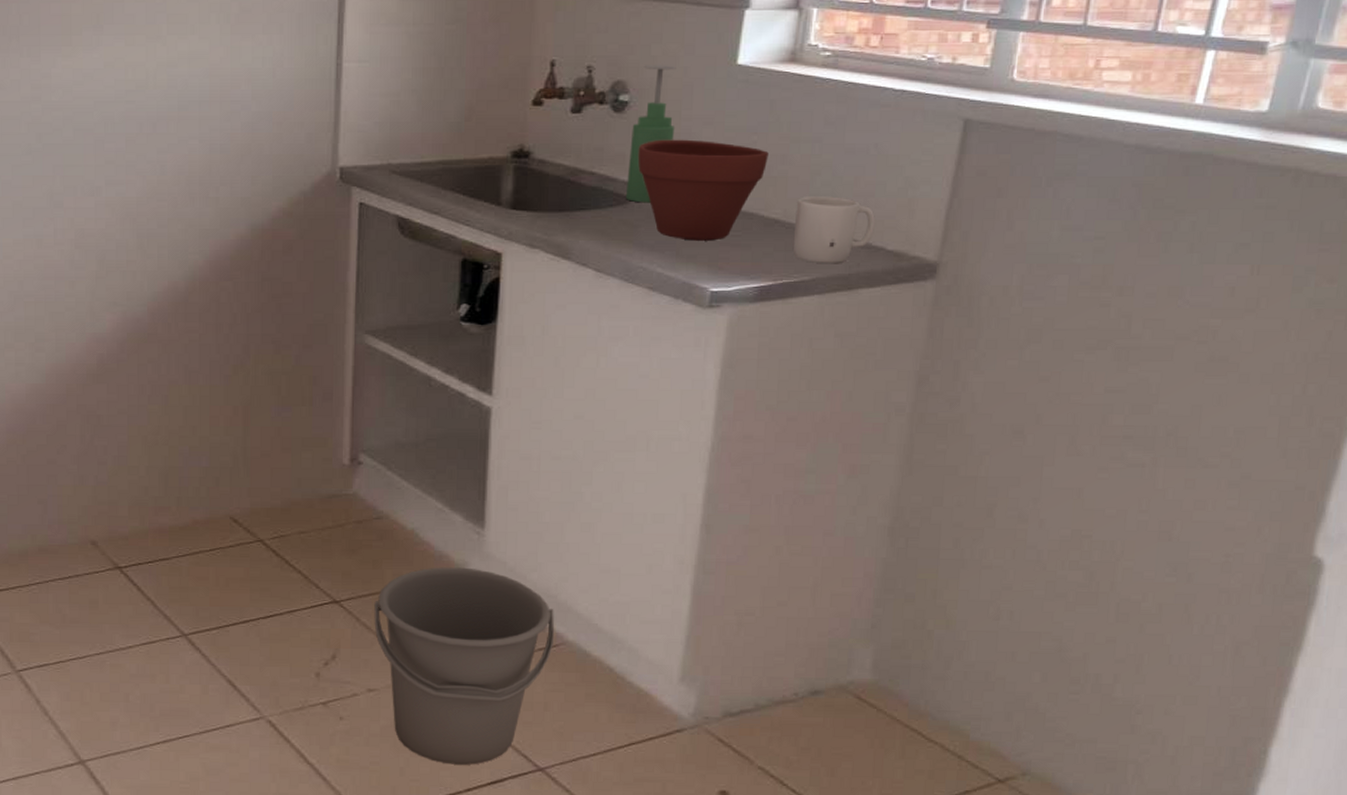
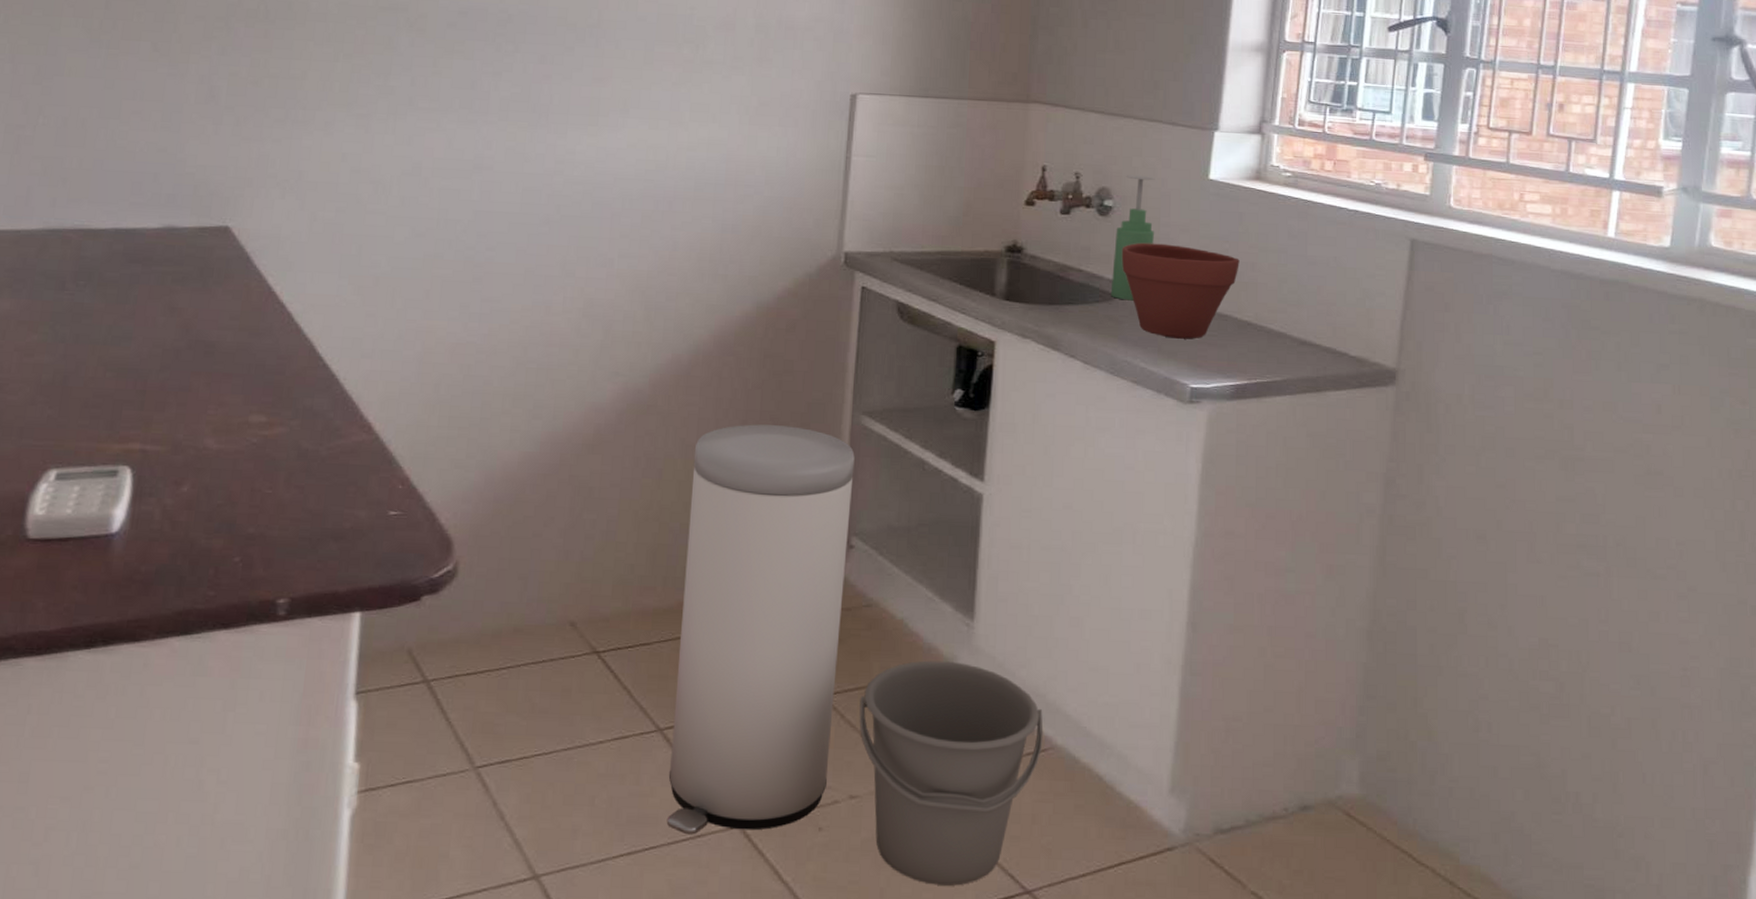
pedal bin: none [195,348,359,725] -> present [666,424,855,835]
mug: present [792,195,875,264] -> none [1264,301,1338,367]

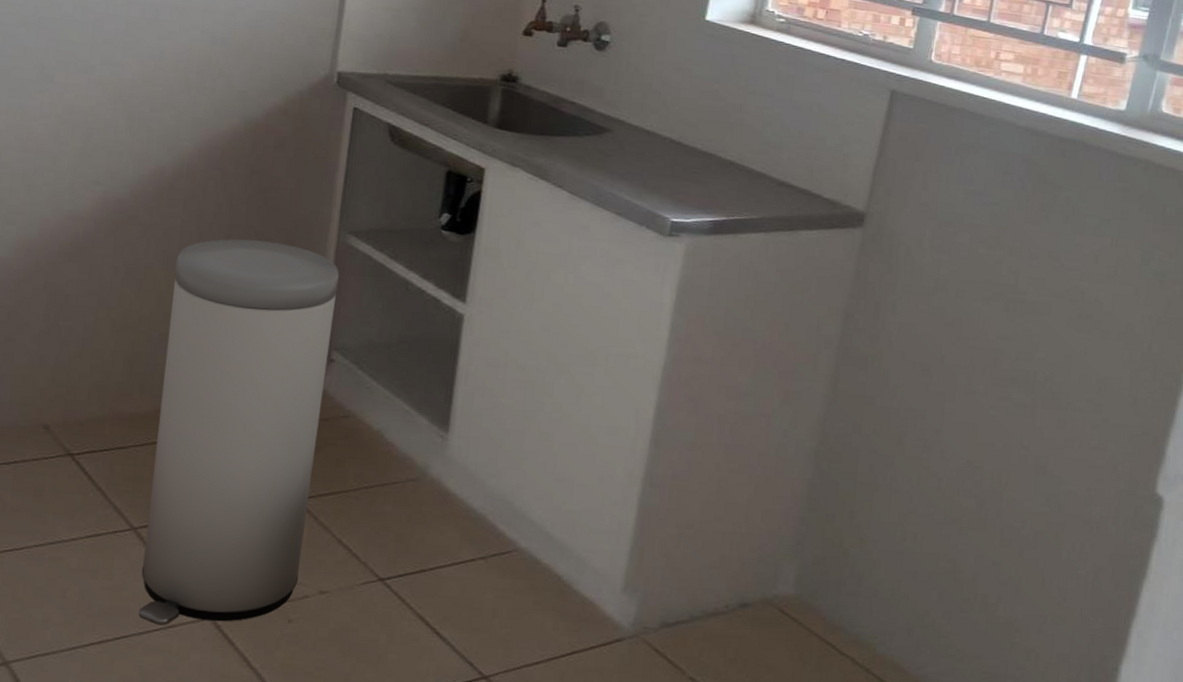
bucket: present [859,660,1044,886] -> none [332,469,509,672]
soap dispenser: present [1110,175,1155,301] -> none [601,11,653,135]
ceramic pot: present [1121,242,1240,339] -> none [614,79,728,176]

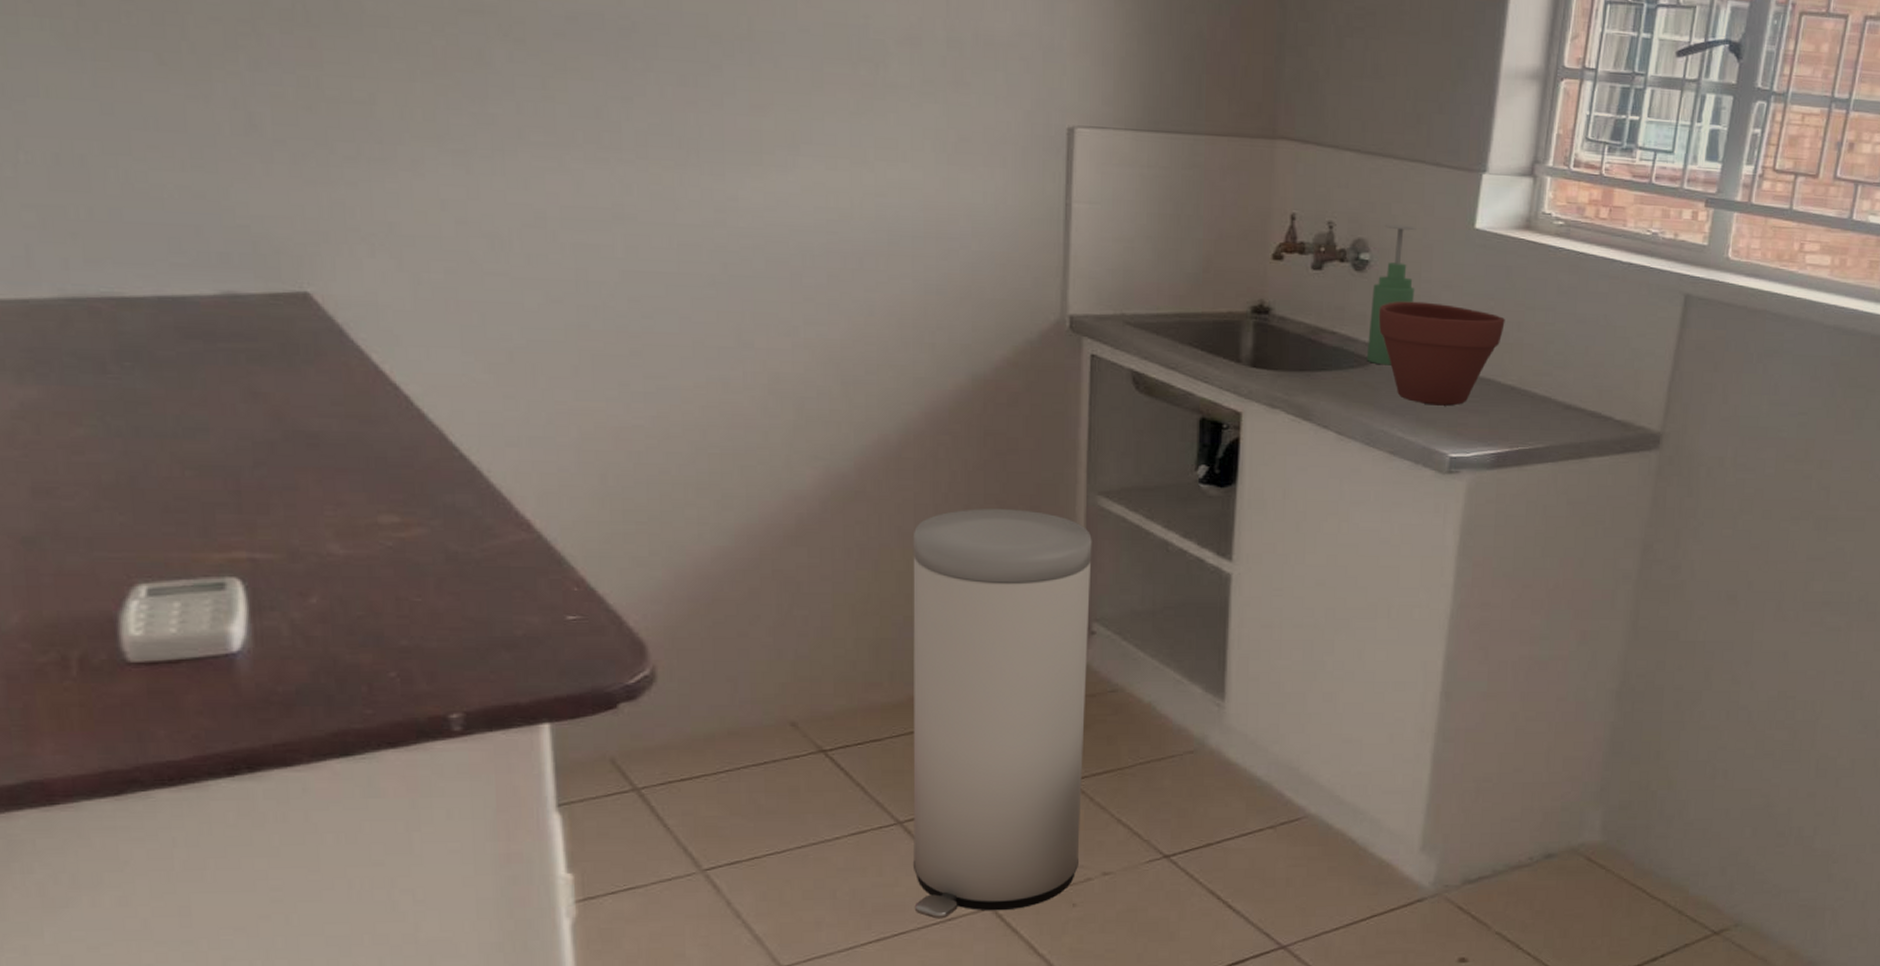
soap dispenser: none [601,11,653,135] -> present [1366,224,1416,365]
ceramic pot: none [614,79,728,176] -> present [1378,301,1505,406]

